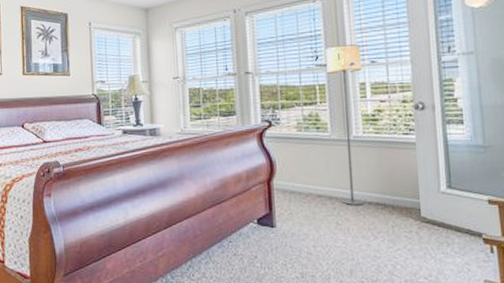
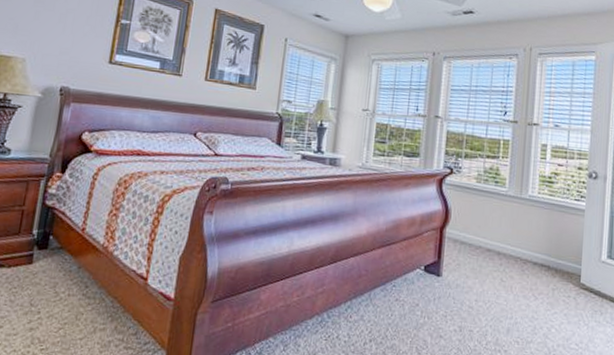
floor lamp: present [325,44,365,205] -> none [508,104,547,264]

